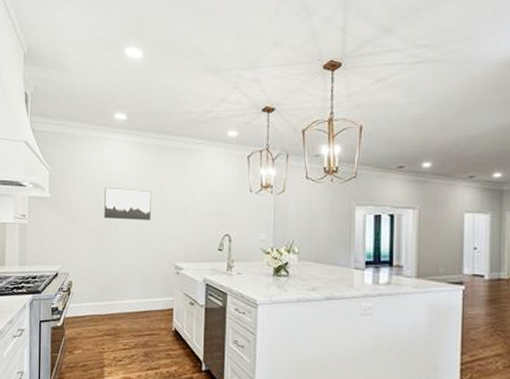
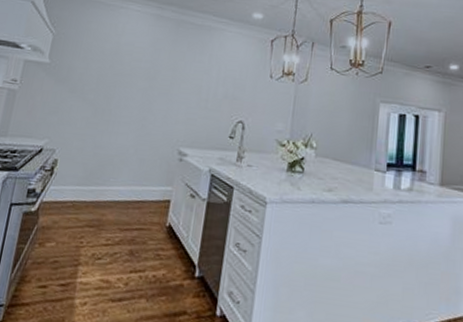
wall art: present [104,186,152,221] -> none [106,57,164,99]

